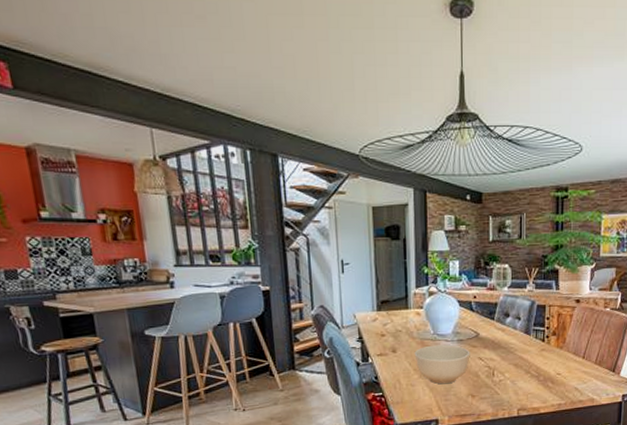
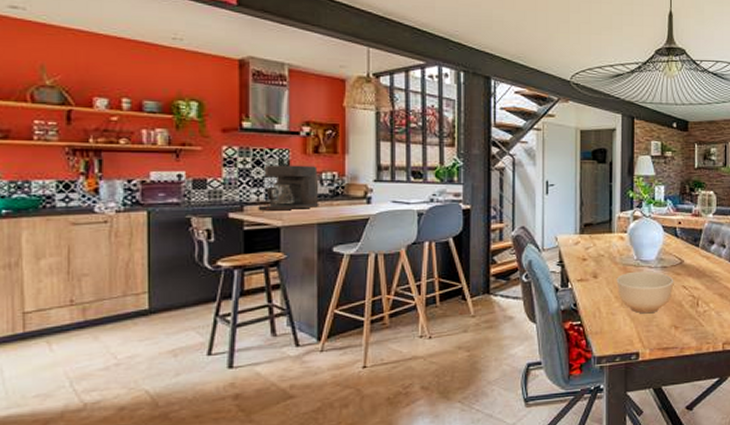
coffee maker: none [68,252,126,299] -> present [258,165,319,211]

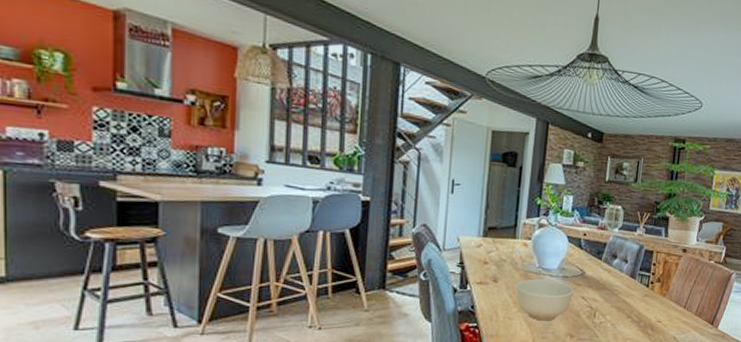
coffee maker: present [258,165,319,211] -> none [133,133,204,185]

